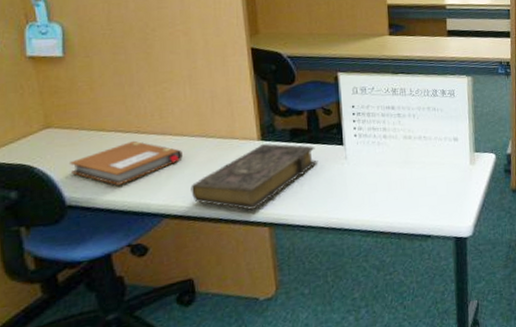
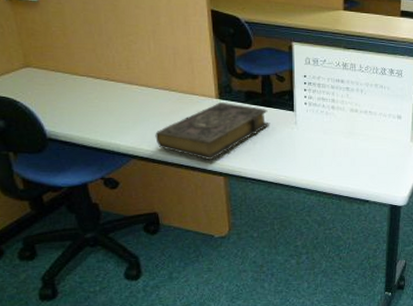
notebook: present [70,140,183,185] -> none [48,86,148,125]

